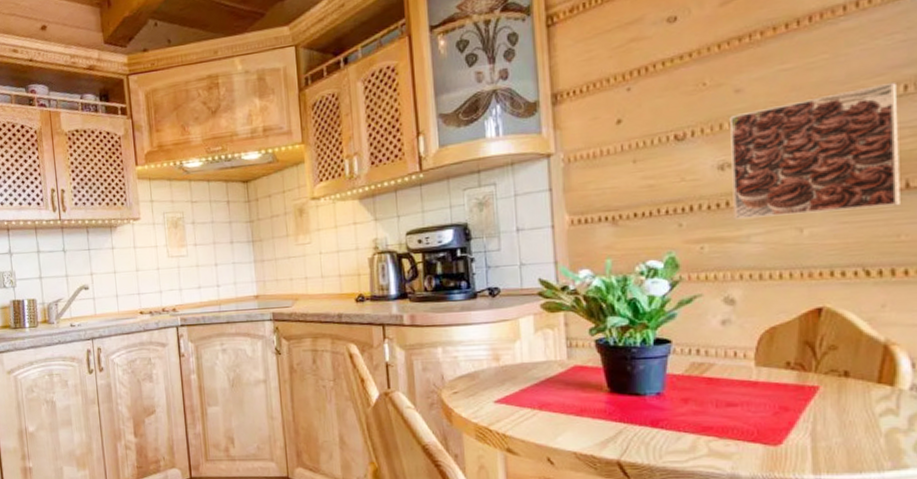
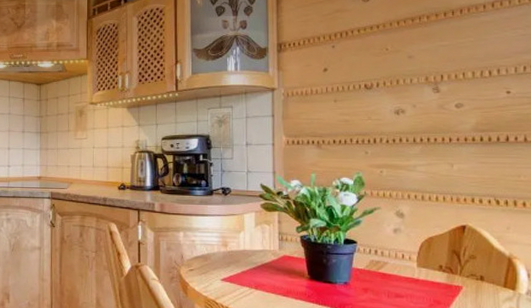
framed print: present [730,82,900,219] -> none [404,63,520,154]

